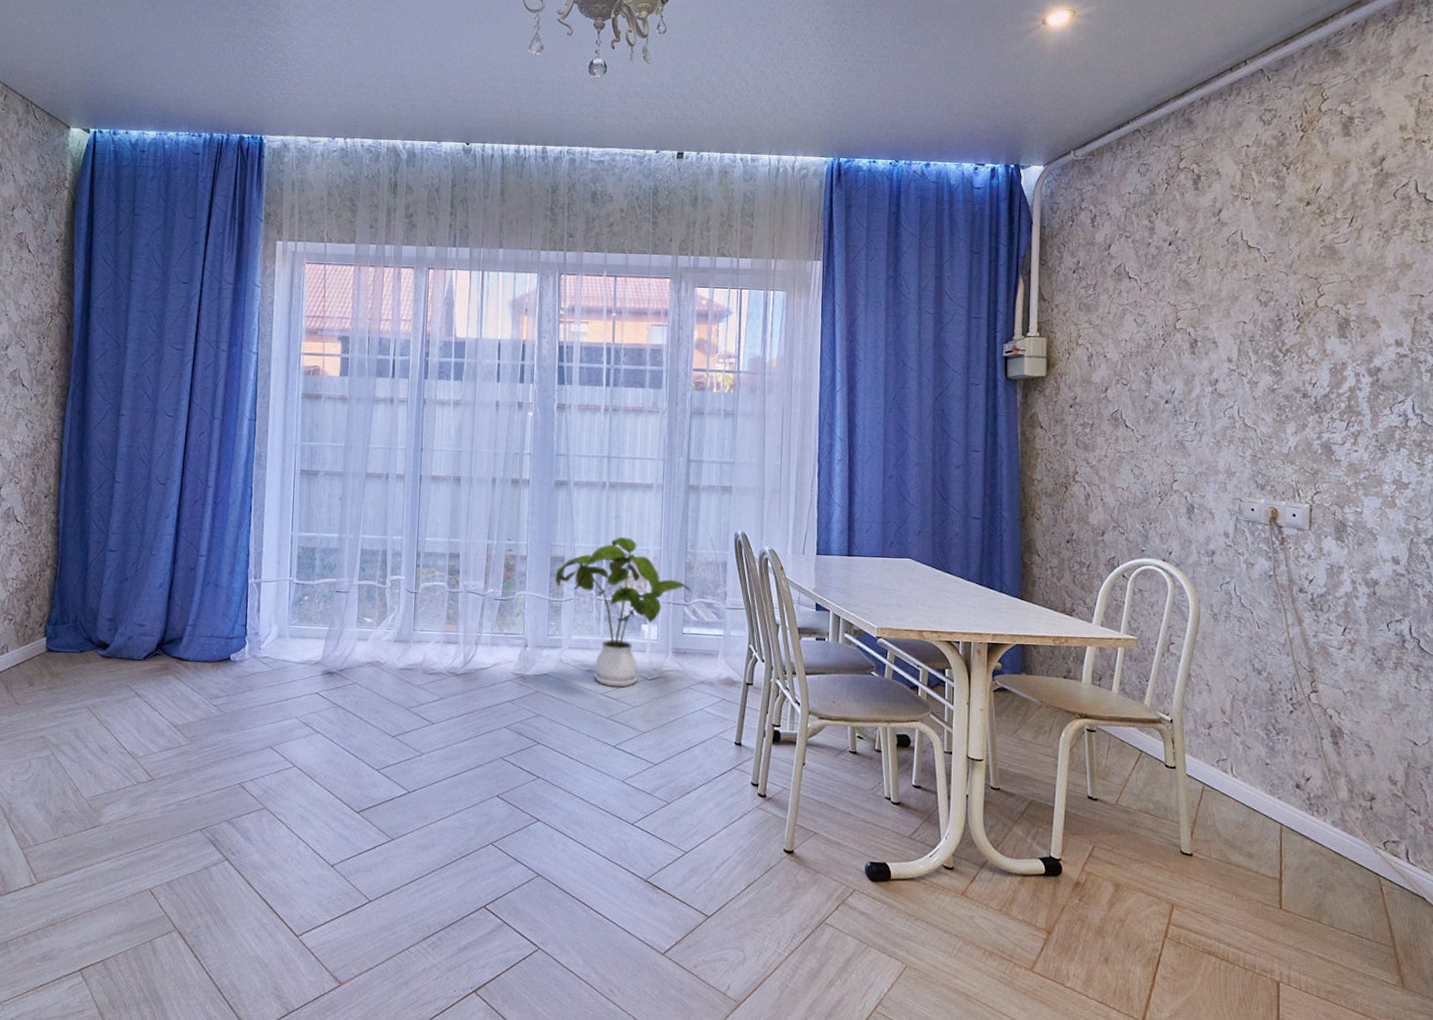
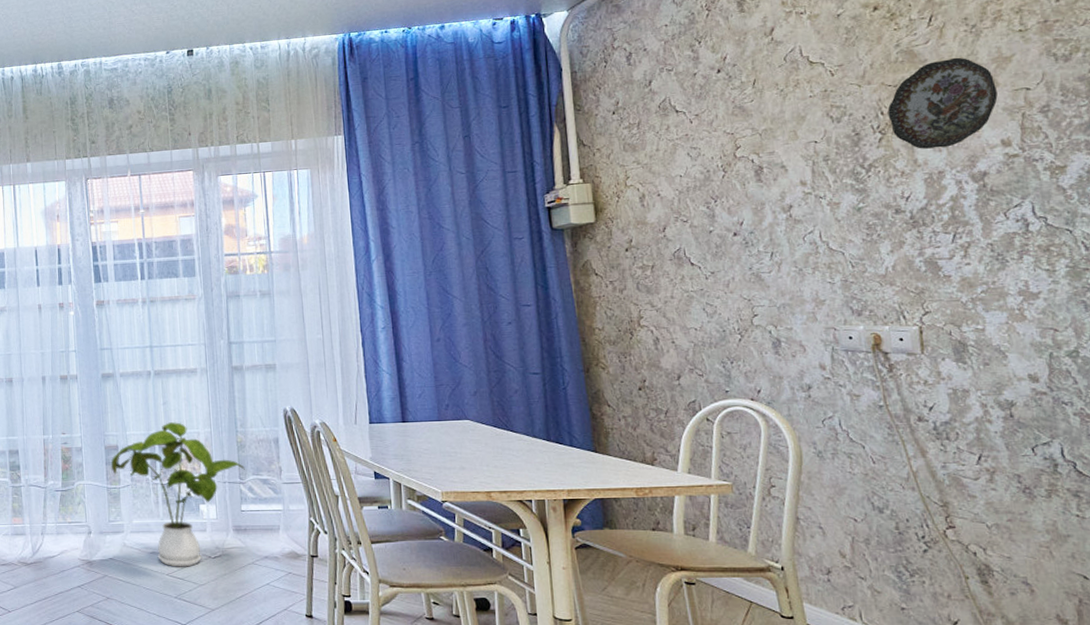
decorative plate: none [1307,259,1397,341] -> present [887,57,998,149]

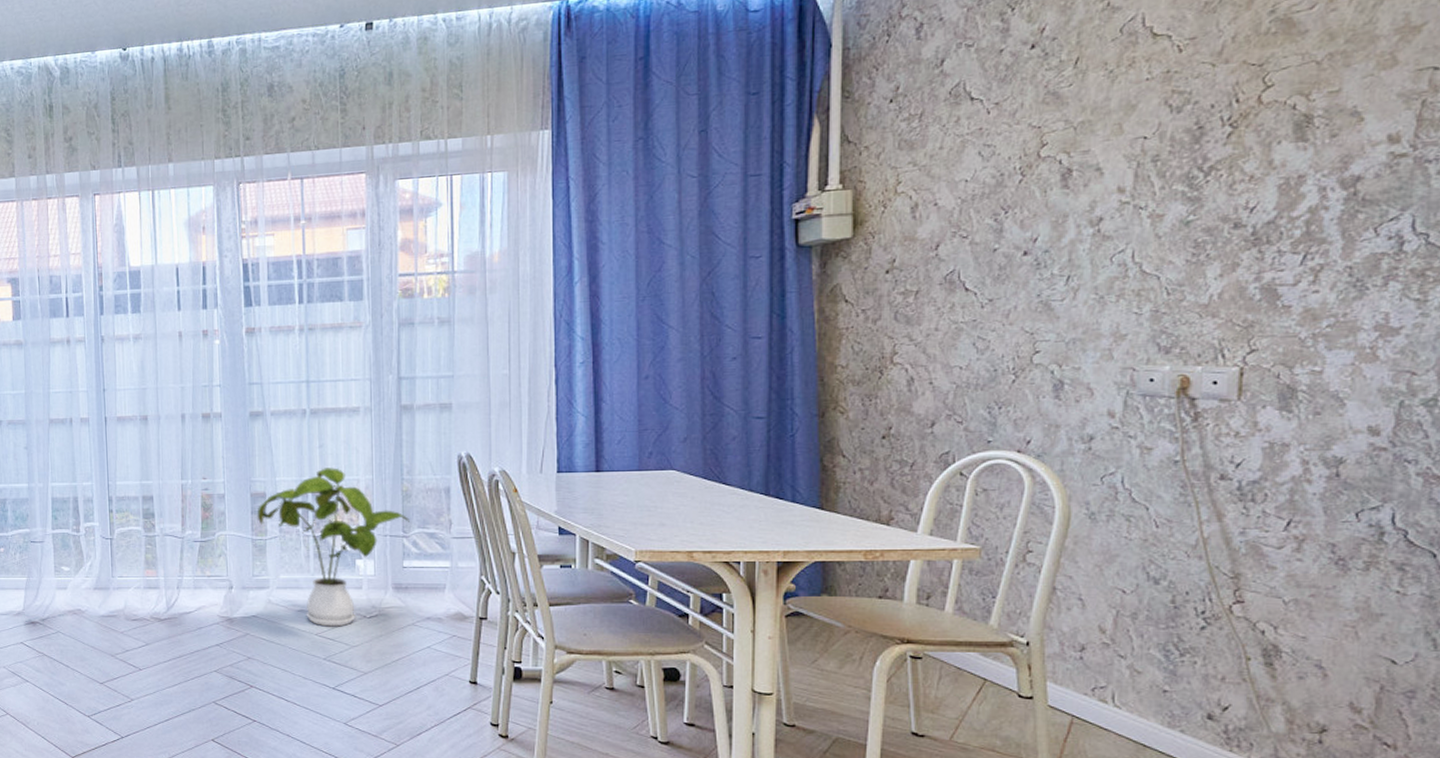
decorative plate: present [887,57,998,149] -> none [1245,26,1395,147]

